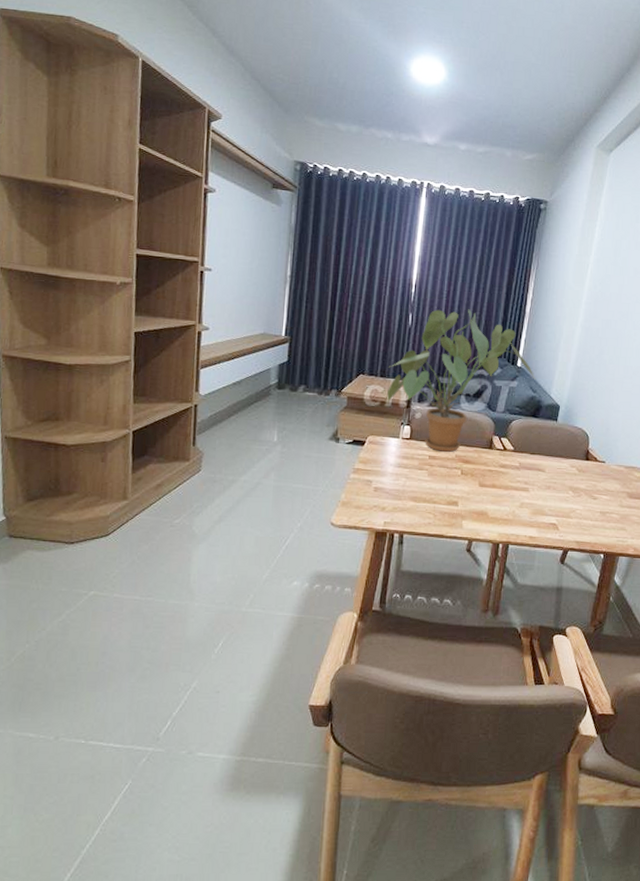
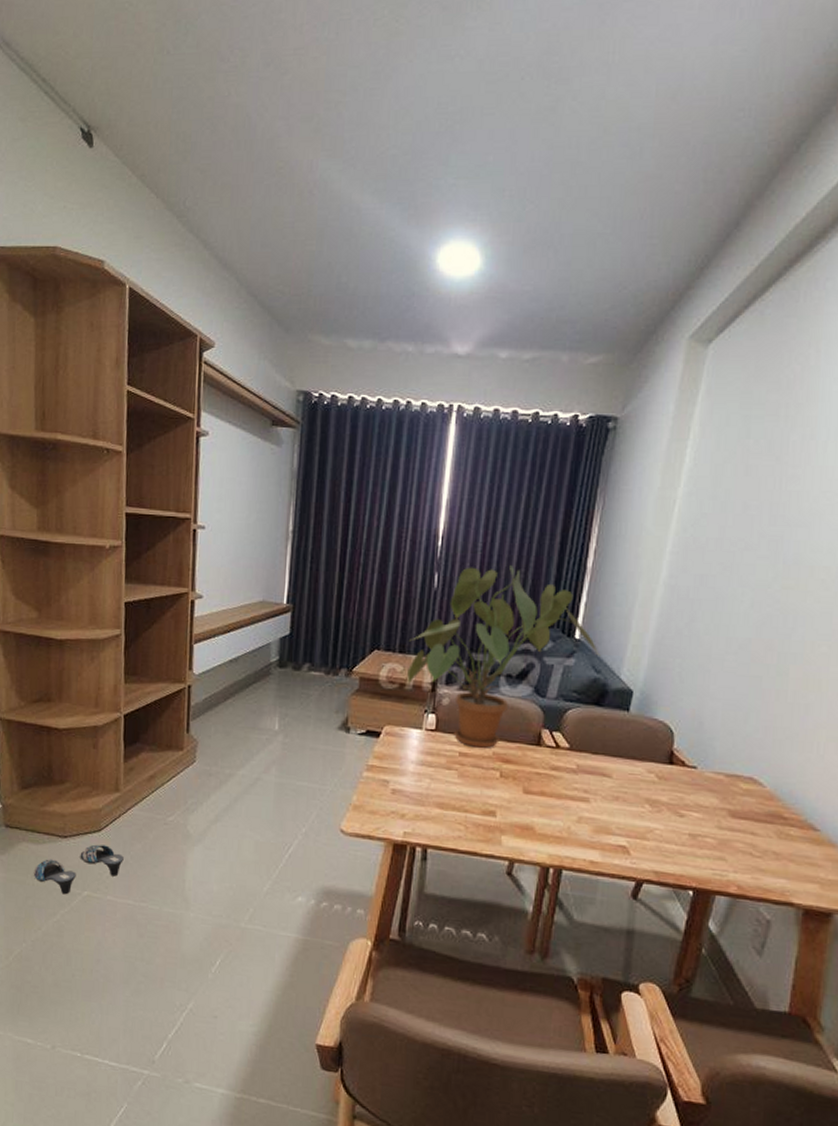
slippers: none [38,548,131,596] -> present [33,844,124,895]

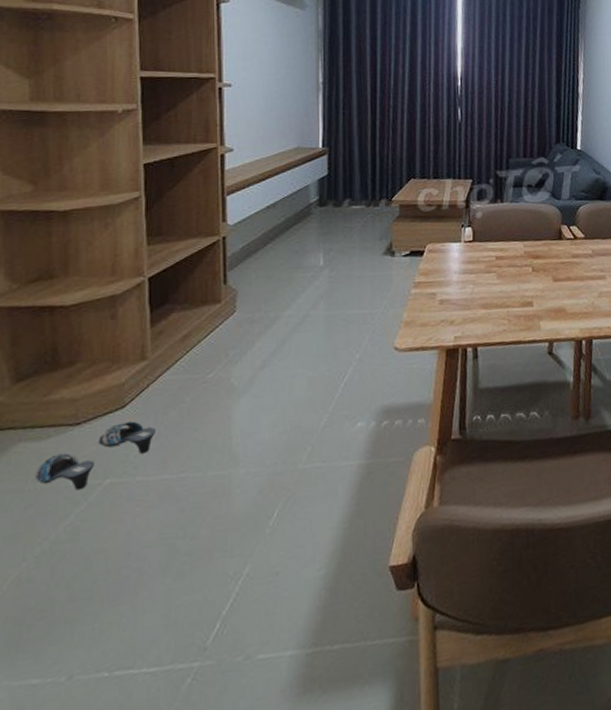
house plant: present [407,565,601,748] -> none [442,97,598,250]

